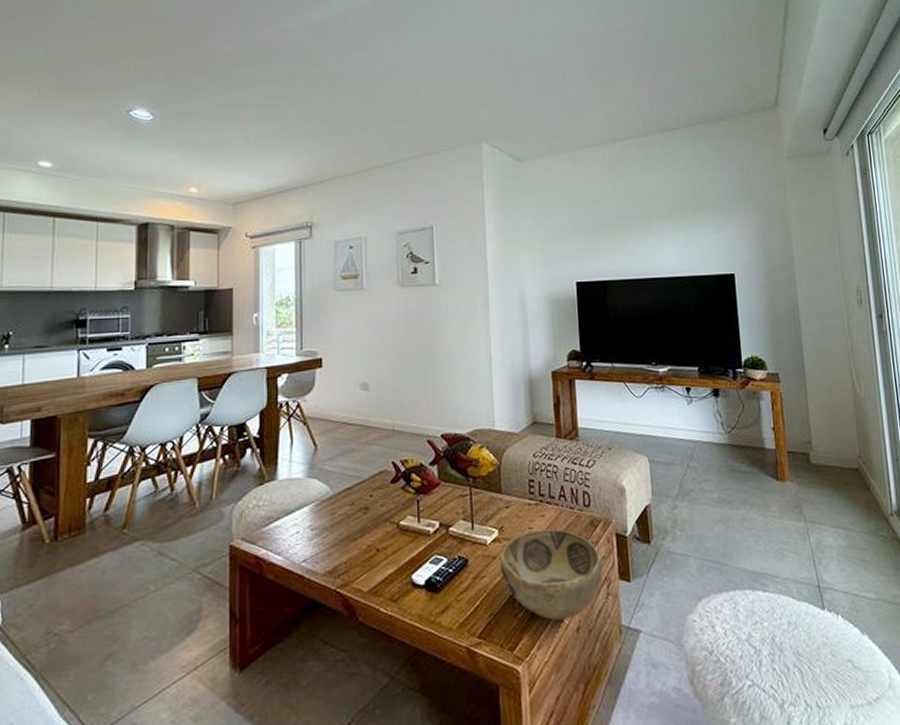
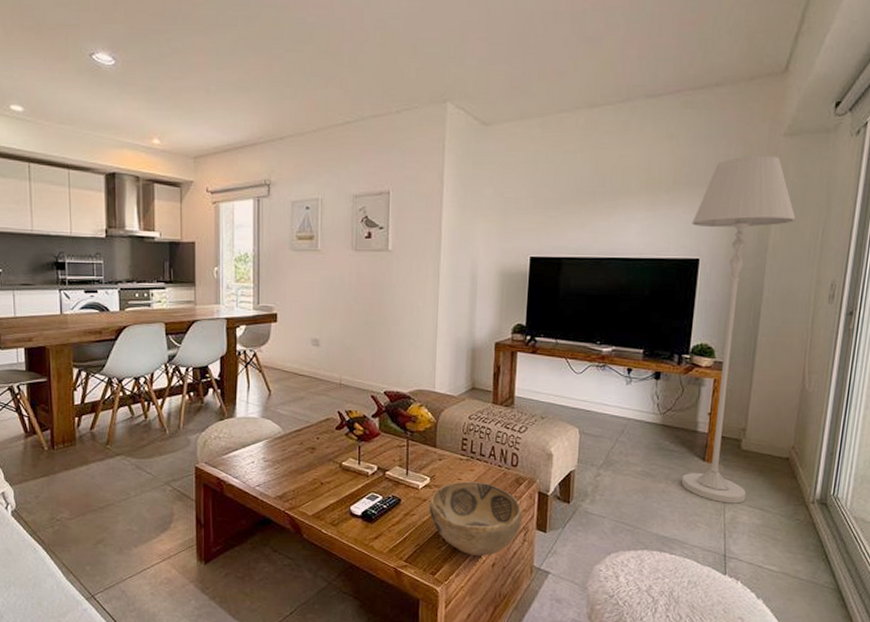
floor lamp: none [721,176,827,526] -> present [681,155,796,504]

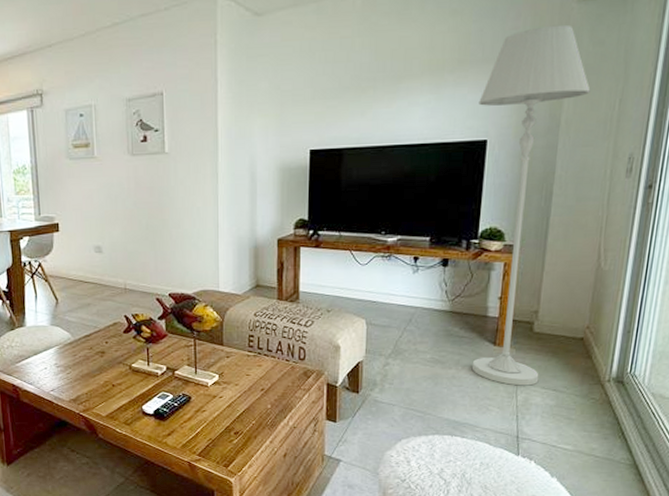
decorative bowl: present [429,481,523,556] -> none [219,377,312,447]

